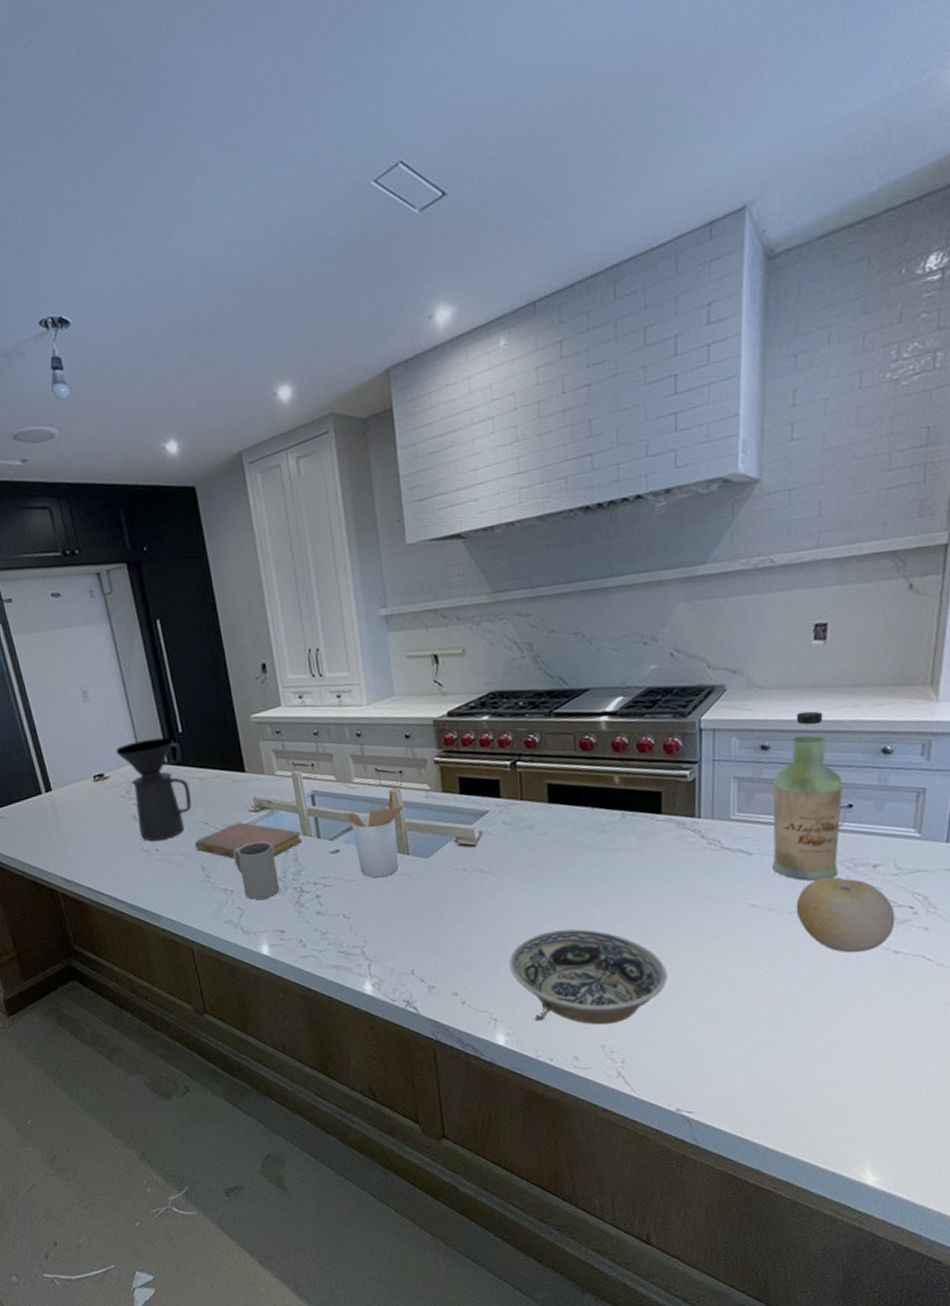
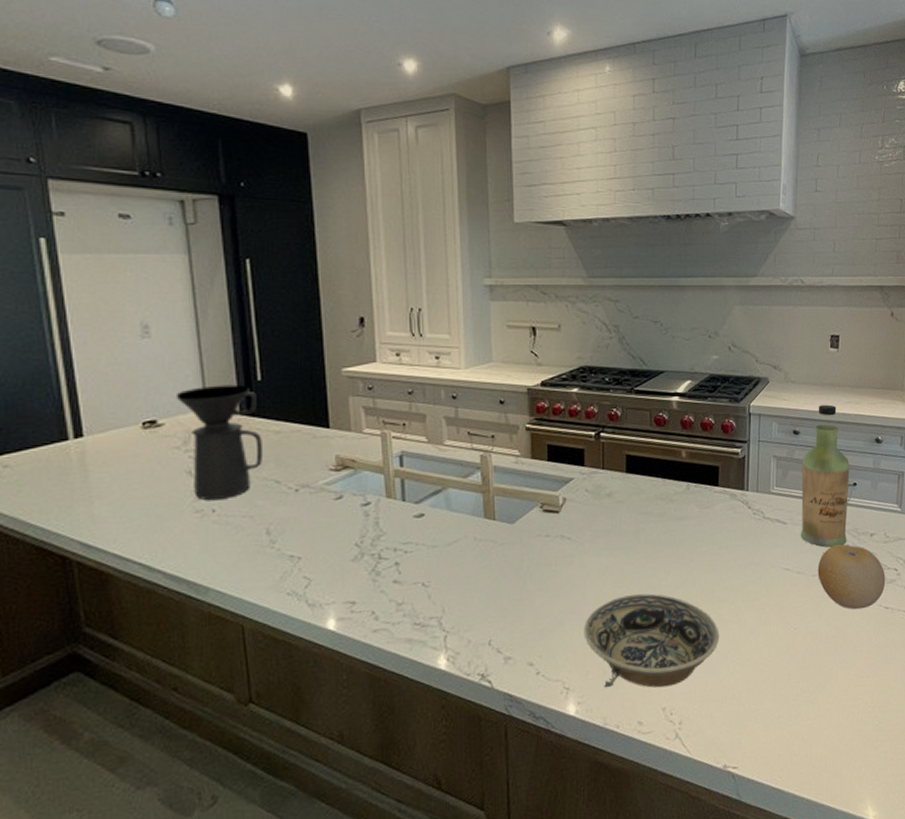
notebook: present [195,822,302,859] -> none [261,482,386,522]
mug: present [233,841,280,900] -> none [306,503,356,568]
utensil holder: present [344,789,403,878] -> none [432,453,493,544]

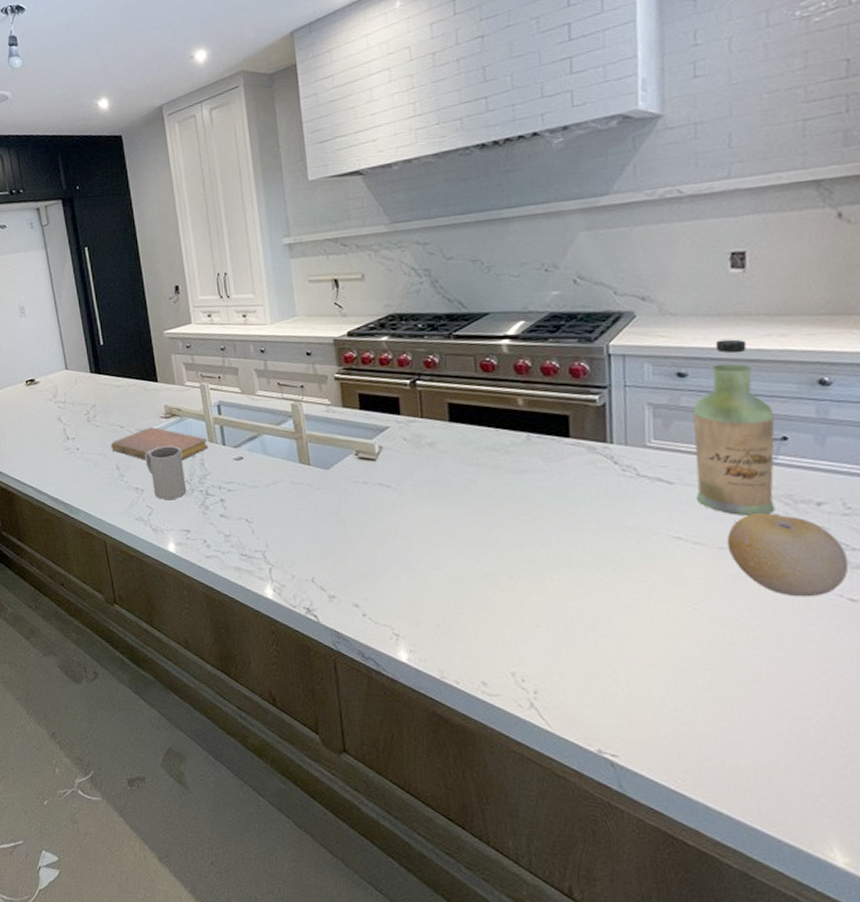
coffee maker: present [175,384,263,501] -> none [45,348,109,441]
notebook: none [261,482,386,522] -> present [111,427,209,460]
mug: none [306,503,356,568] -> present [145,446,187,499]
bowl: present [583,593,720,688] -> none [410,549,583,651]

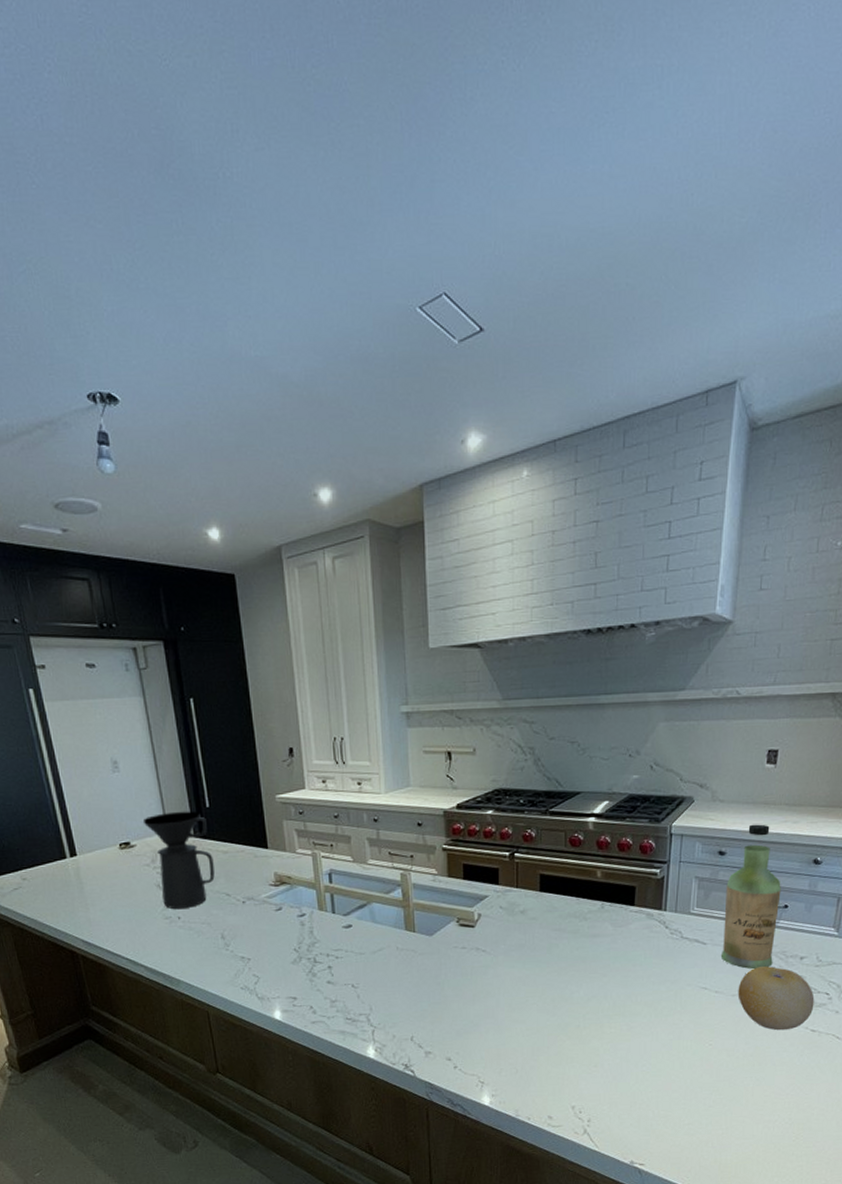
coffee maker: none [45,348,109,441] -> present [142,811,215,910]
notebook: present [111,427,209,460] -> none [216,895,318,929]
mug: present [145,446,187,499] -> none [252,914,295,968]

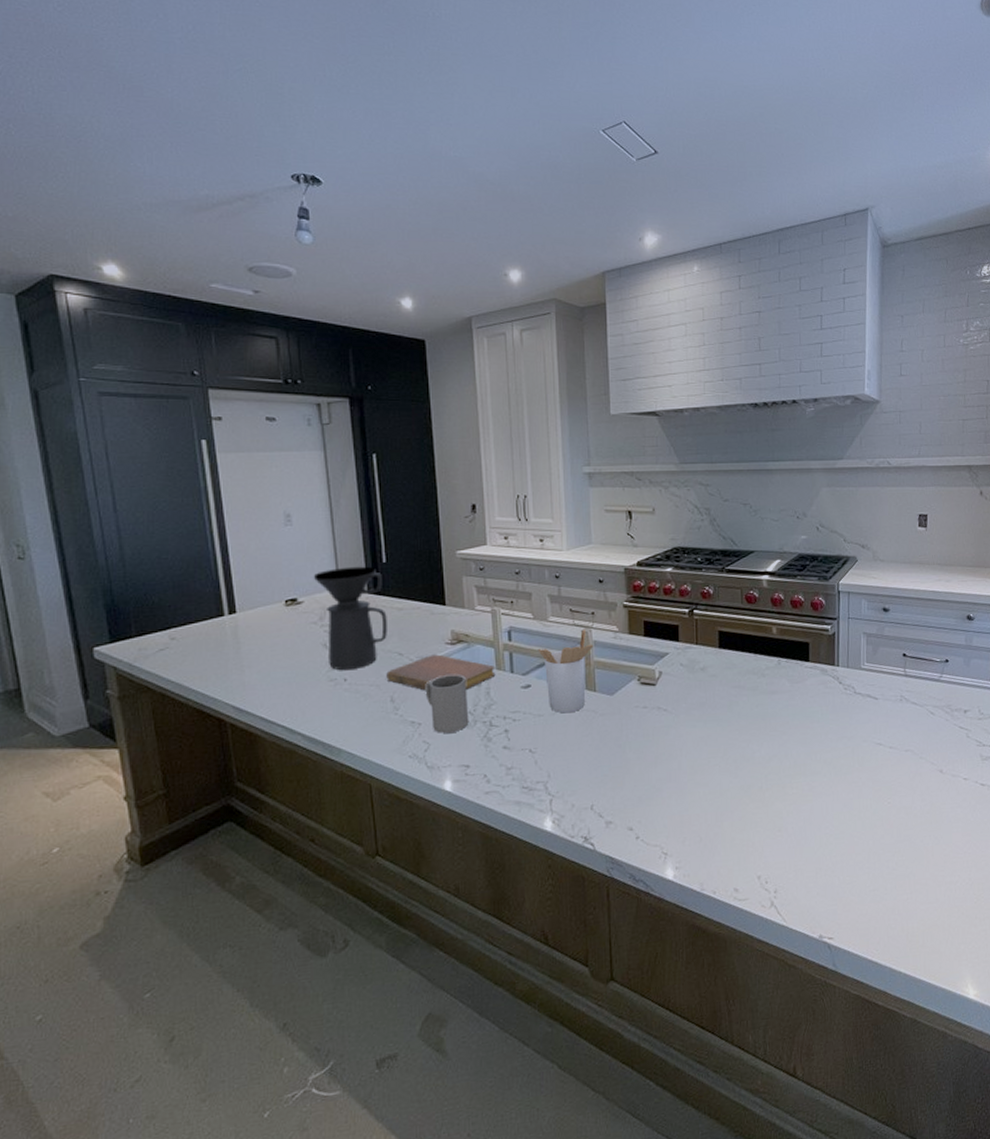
notebook: none [216,895,318,929] -> present [386,654,496,691]
mug: none [252,914,295,968] -> present [425,674,469,733]
utensil holder: none [358,872,412,952] -> present [538,629,593,714]
bottle: present [720,824,781,970] -> none [892,582,941,724]
fruit: present [738,966,815,1031] -> none [910,720,981,786]

